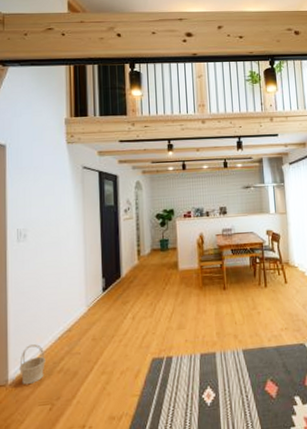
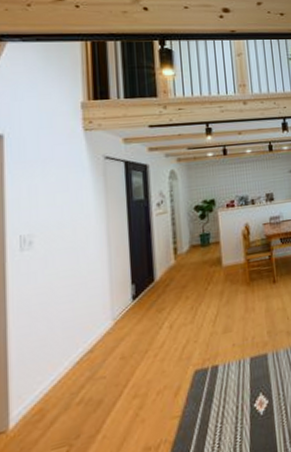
basket: present [19,344,46,385] -> none [24,373,60,427]

